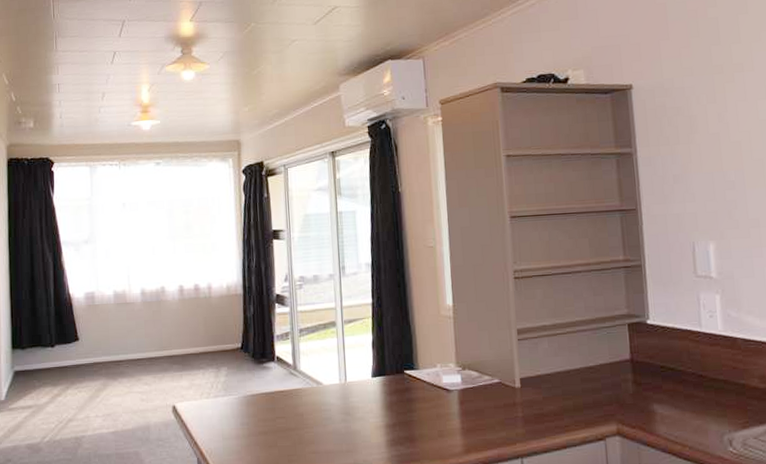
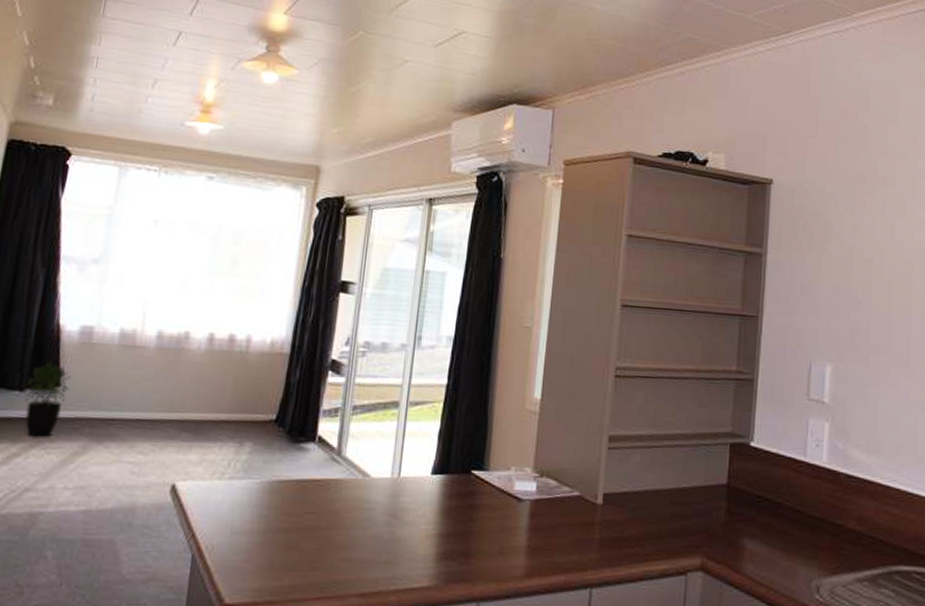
potted plant: none [53,323,86,381] -> present [21,362,72,438]

